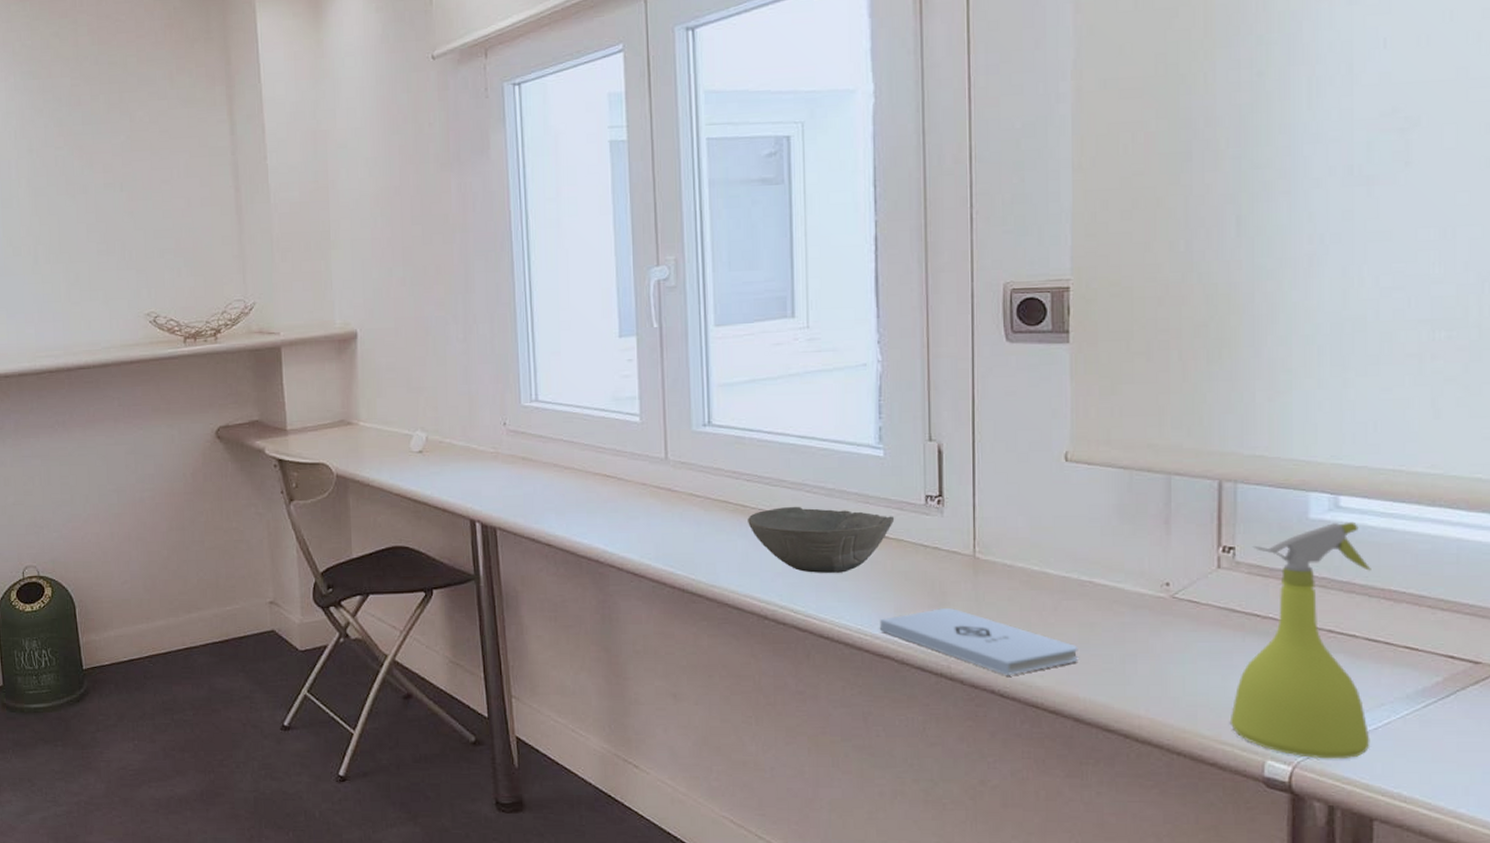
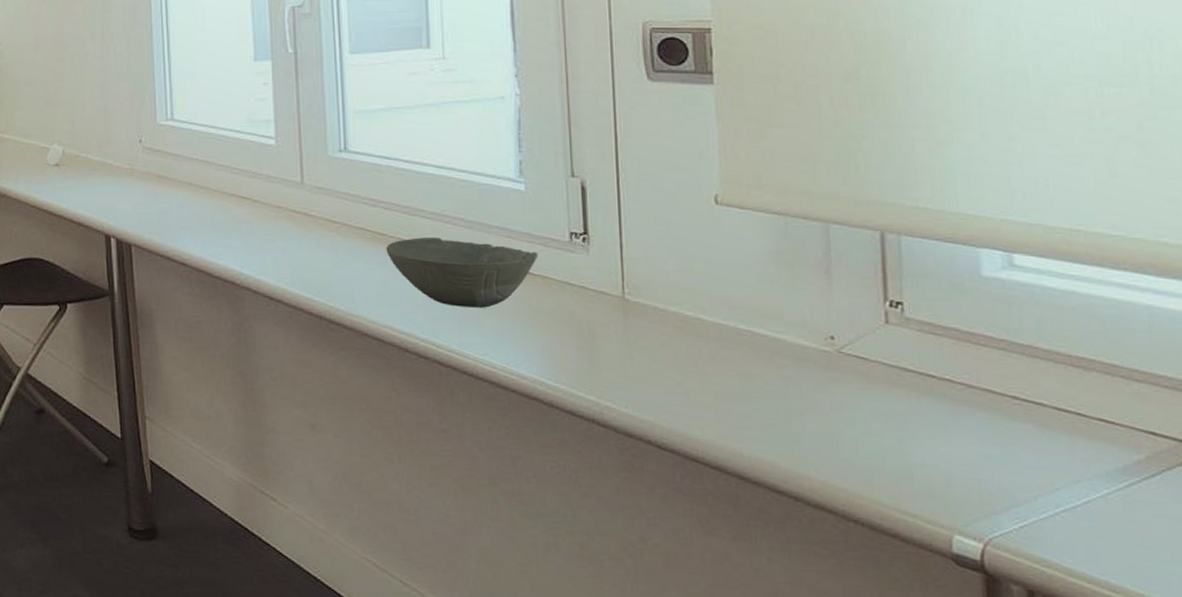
notepad: present [880,608,1078,675] -> none [526,350,740,425]
spray bottle: present [1229,521,1371,759] -> none [909,281,1070,539]

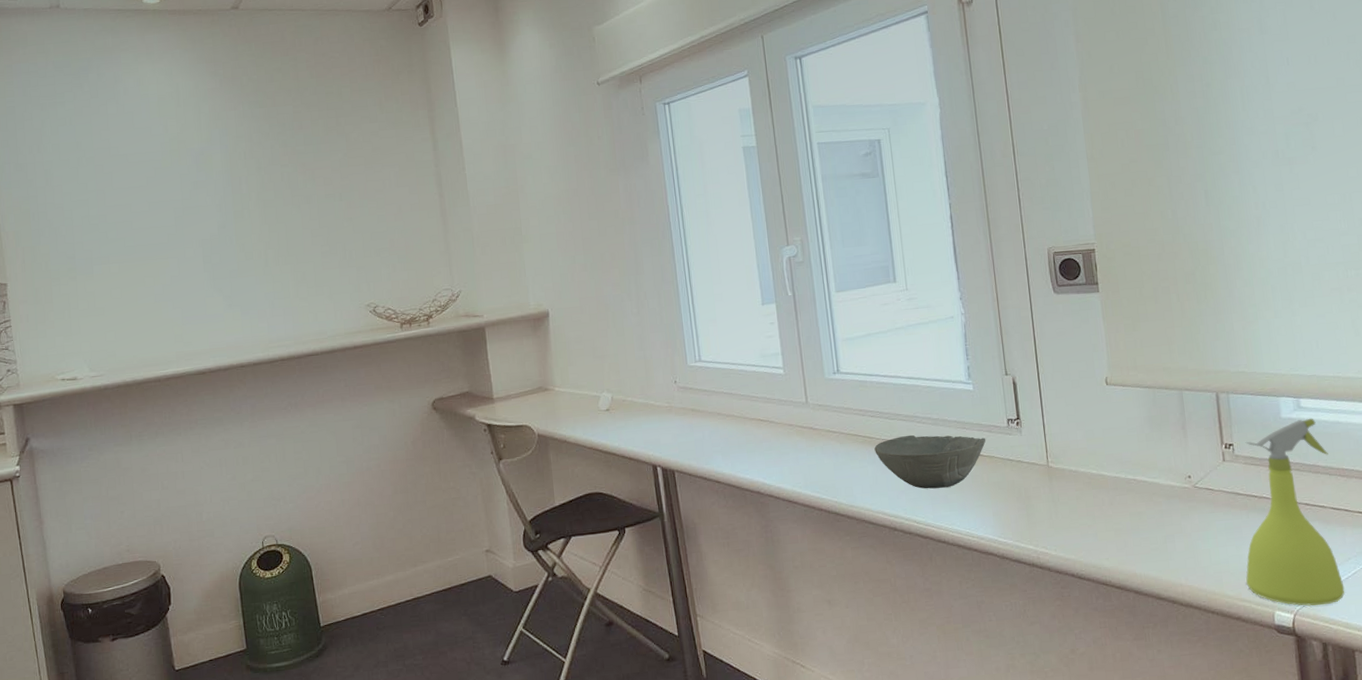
spray bottle: none [909,281,1070,539] -> present [1245,418,1345,607]

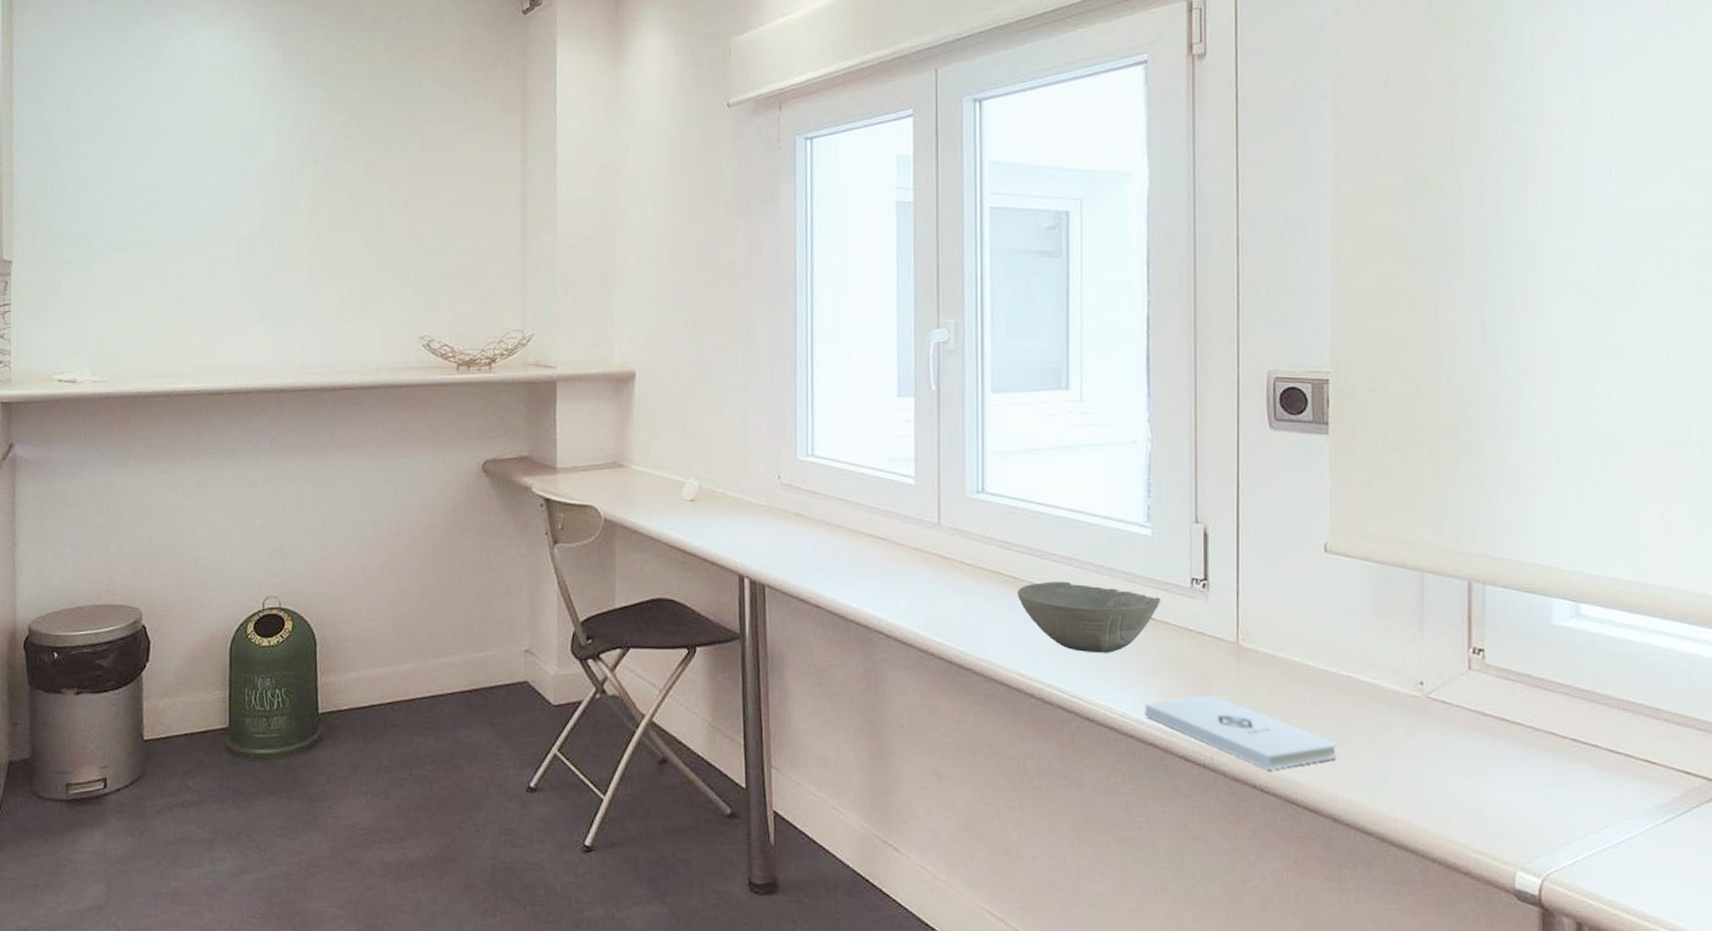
notepad: none [983,509,1133,561] -> present [1145,696,1337,770]
spray bottle: present [1245,418,1345,607] -> none [1481,630,1615,874]

